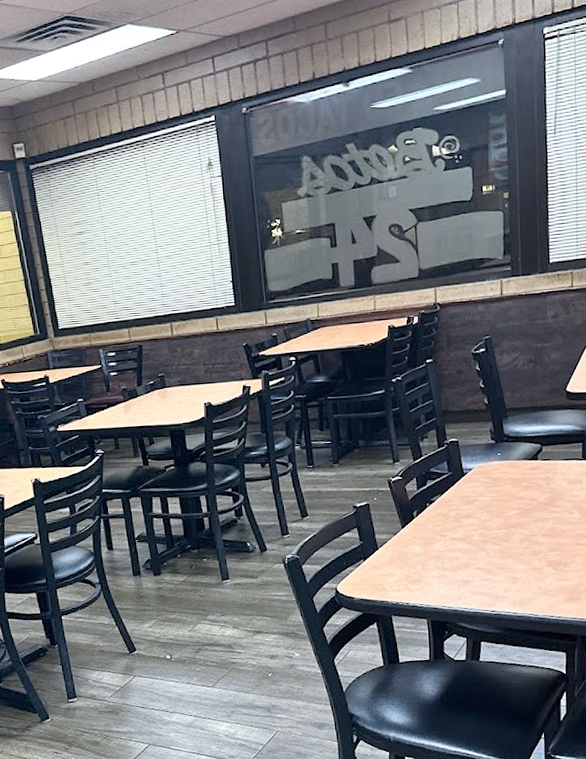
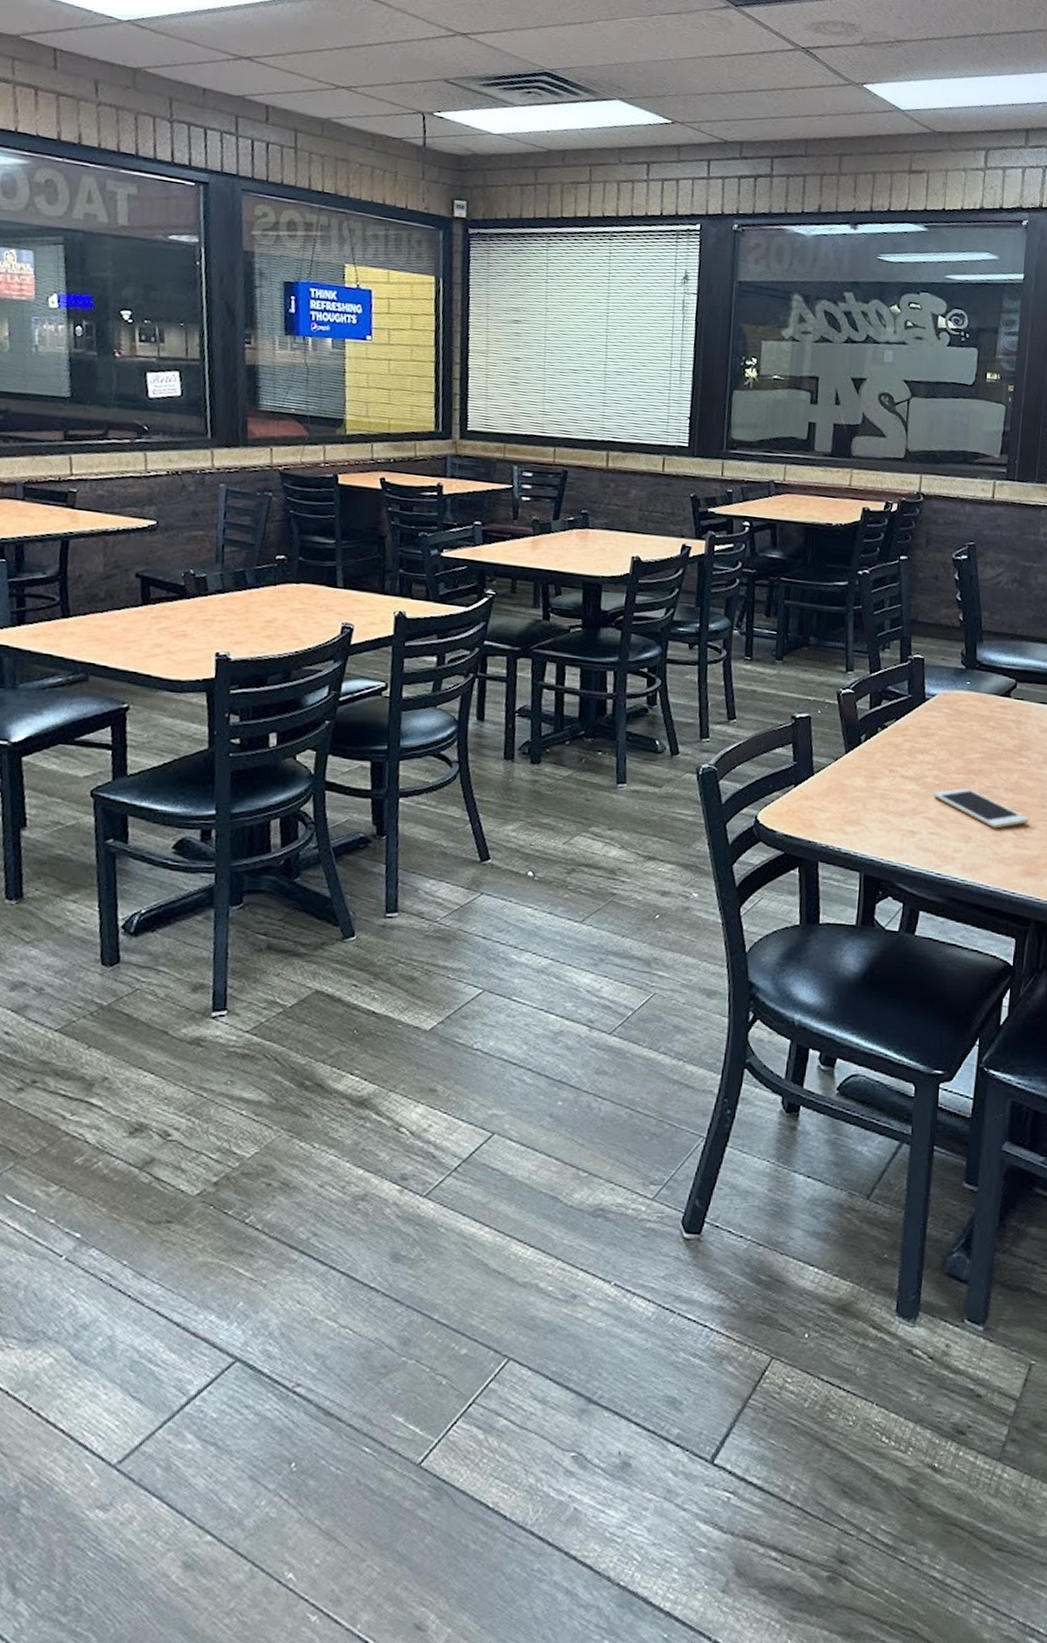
cell phone: none [481,539,567,568] -> present [933,788,1029,829]

